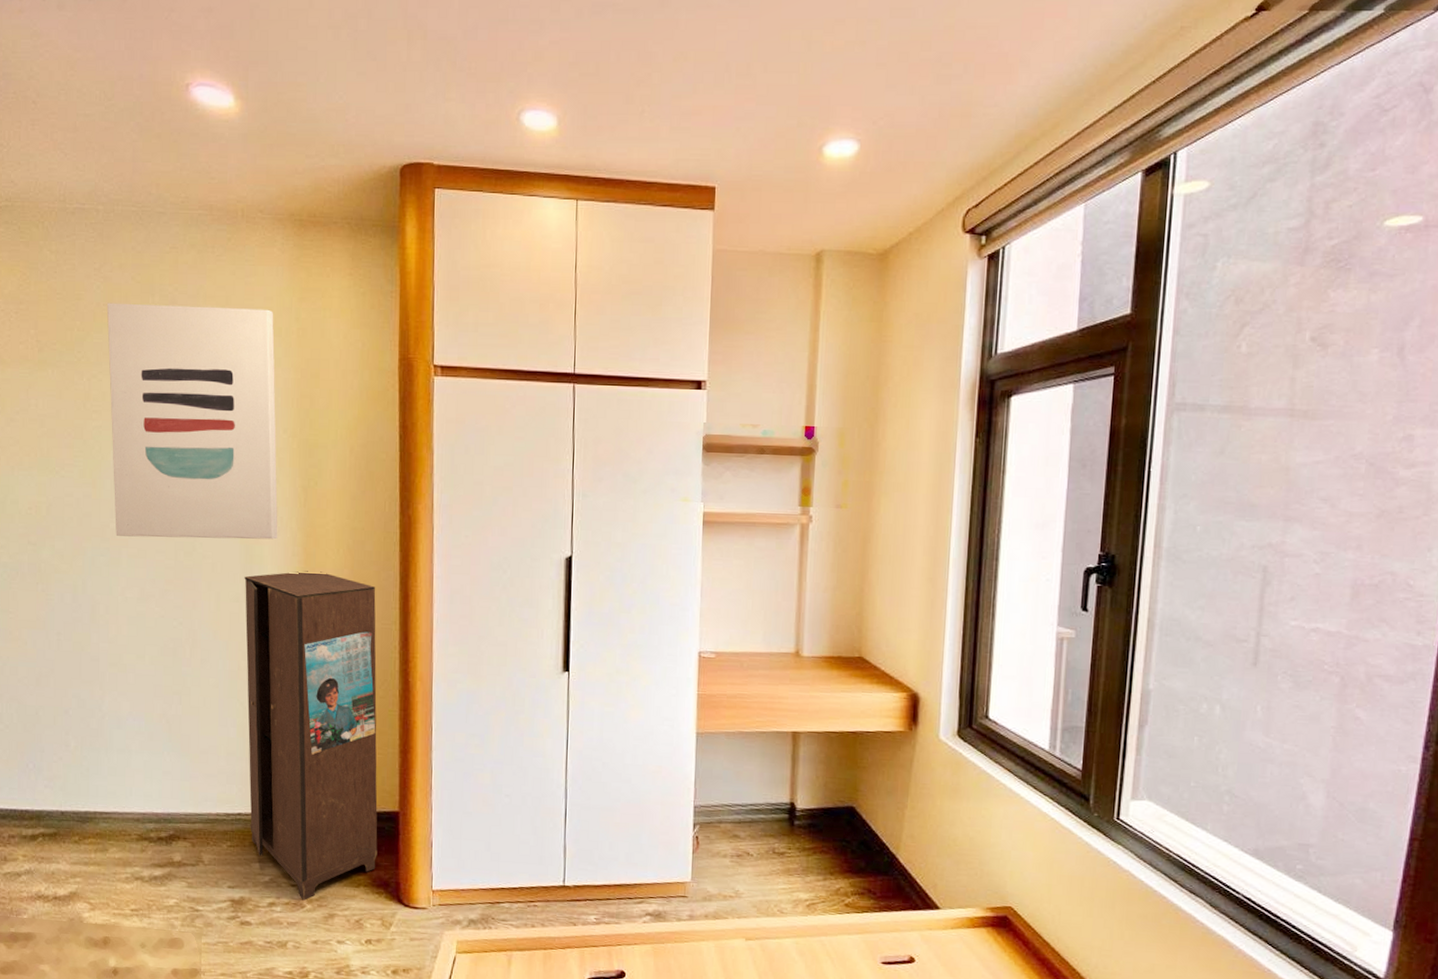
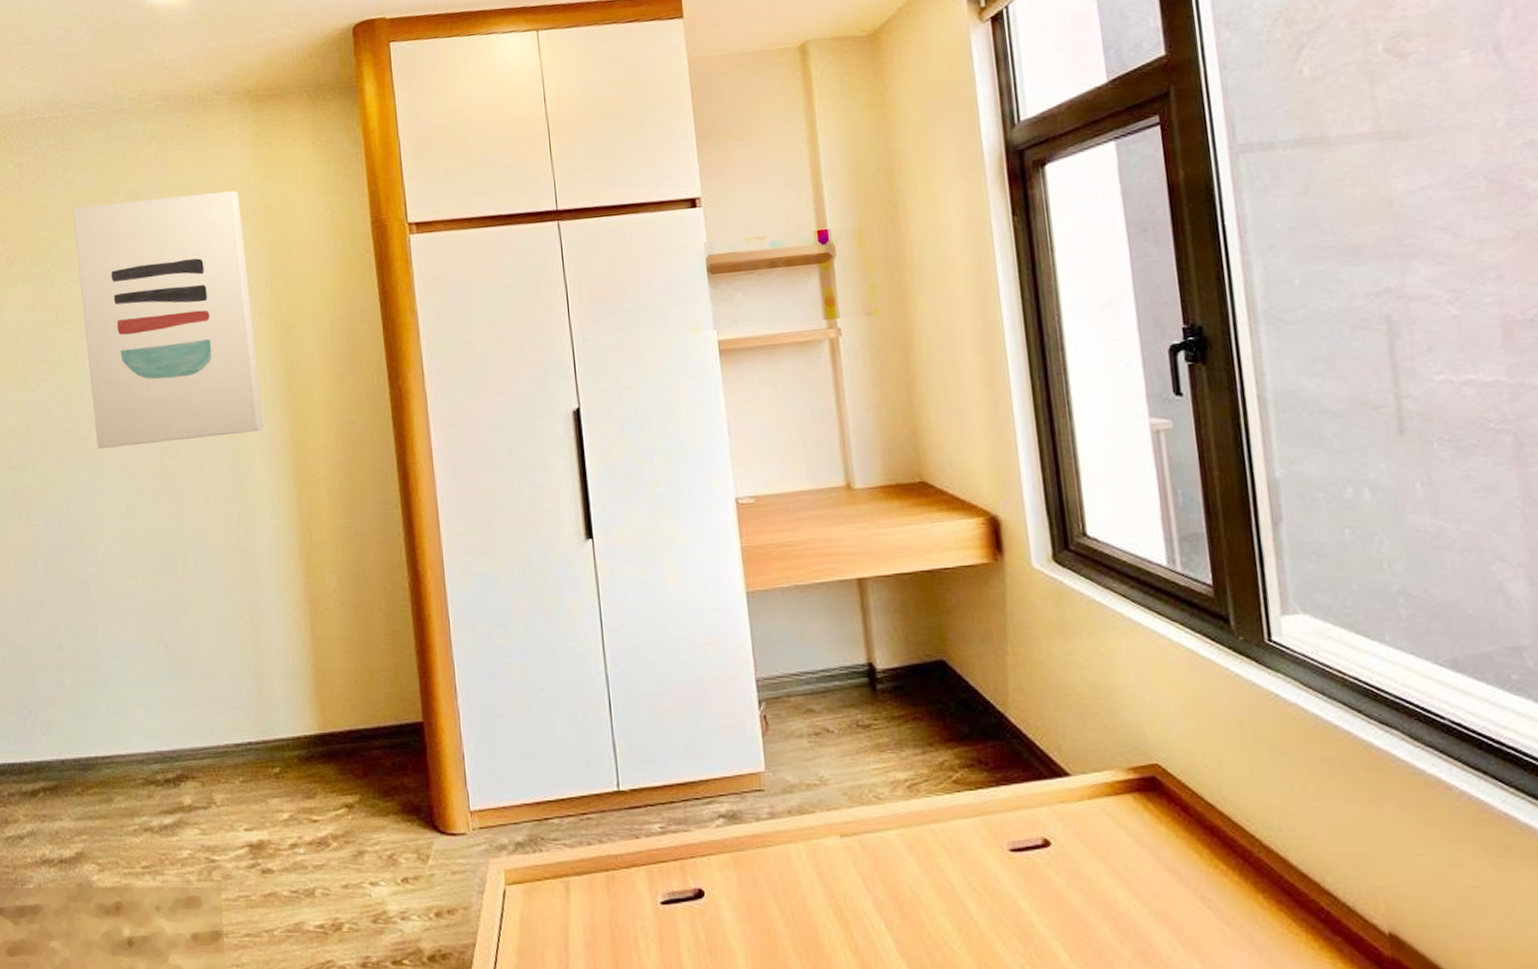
cabinet: present [244,571,378,901] -> none [232,460,405,838]

